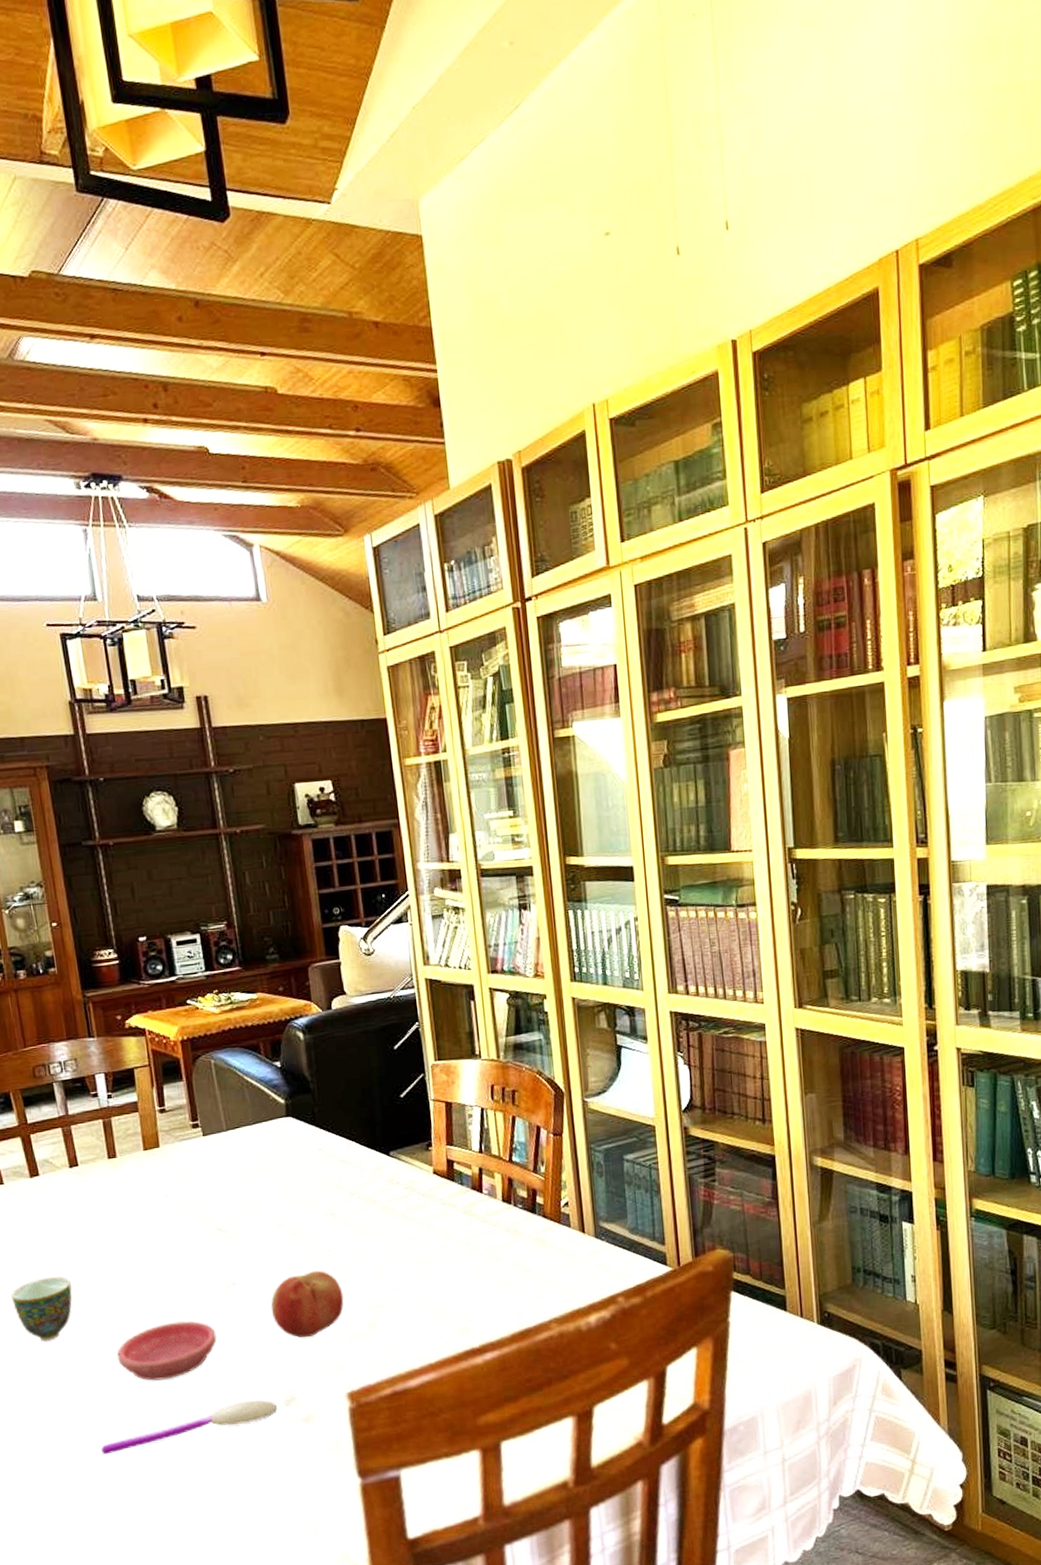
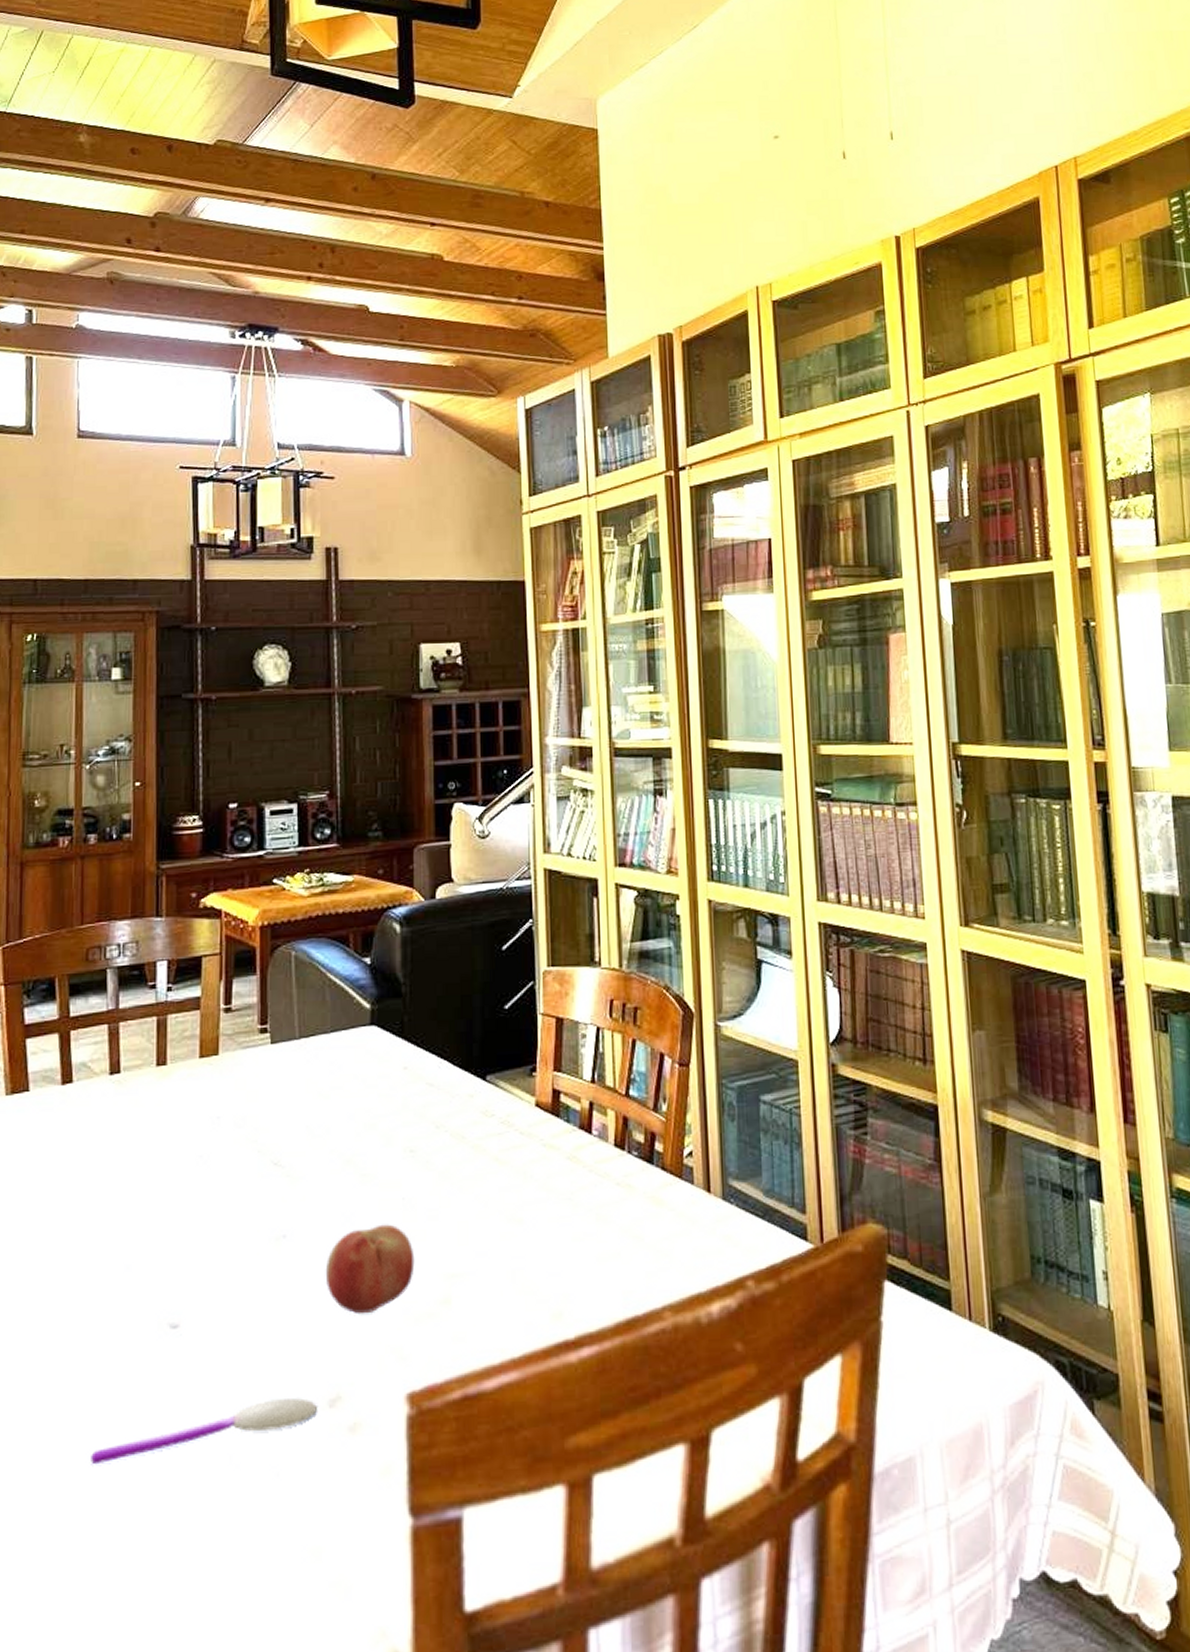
teacup: present [11,1277,72,1341] -> none [14,1215,88,1301]
saucer: present [117,1321,217,1381] -> none [130,1283,255,1363]

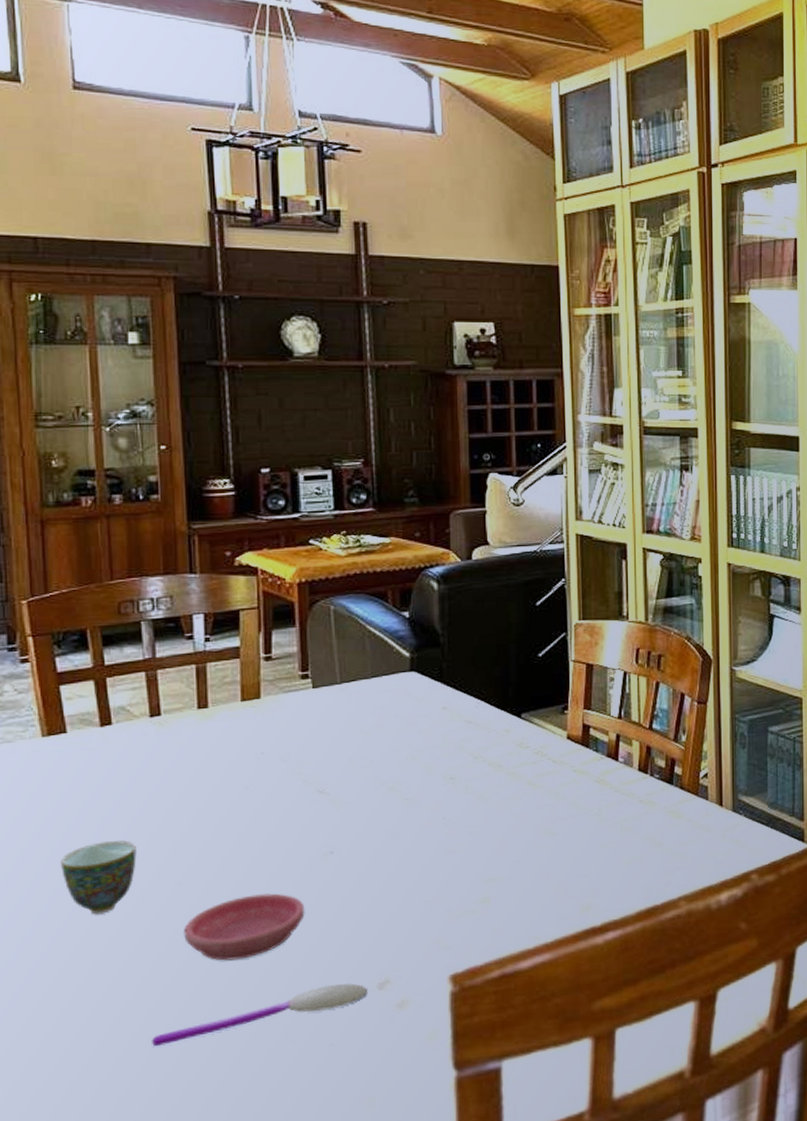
teacup: none [14,1215,88,1301] -> present [61,840,137,915]
saucer: none [130,1283,255,1363] -> present [184,893,305,961]
fruit: present [325,1224,415,1315] -> none [371,839,456,914]

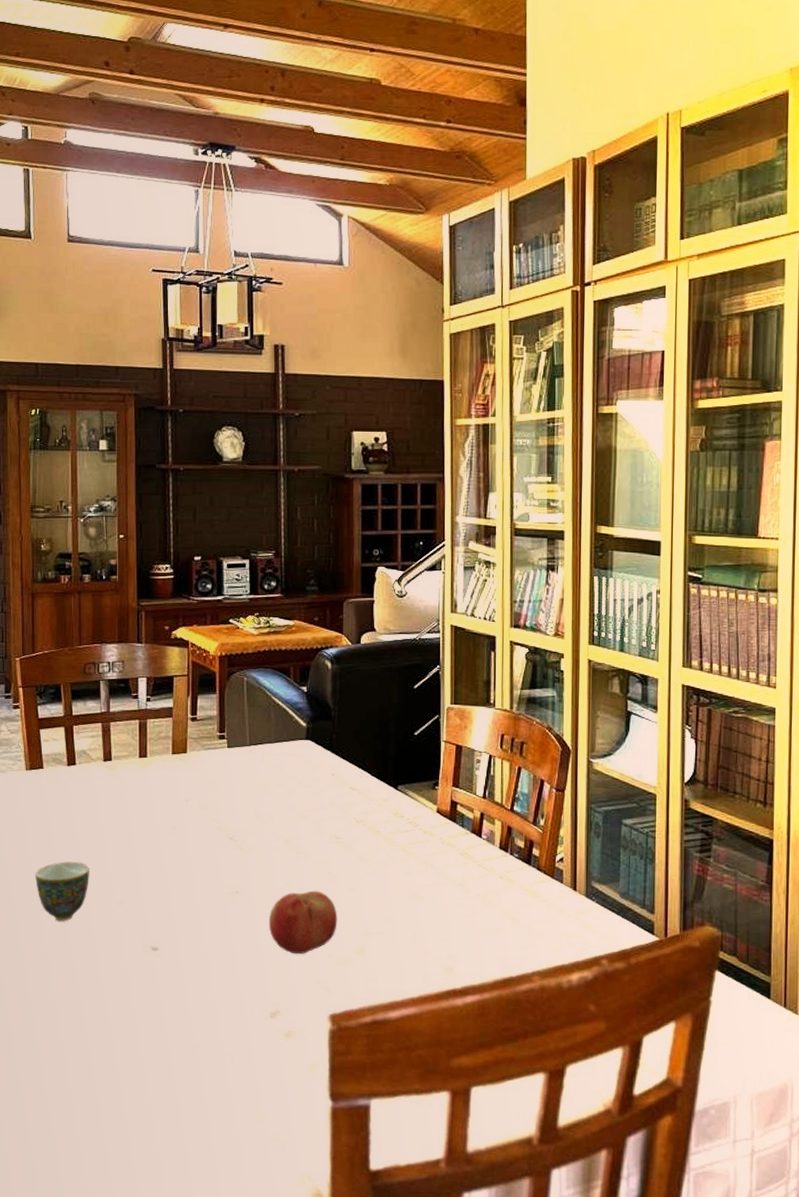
spoon: present [152,983,367,1047] -> none [95,1008,261,1039]
saucer: present [184,893,305,961] -> none [122,921,215,975]
fruit: none [371,839,456,914] -> present [268,890,338,955]

